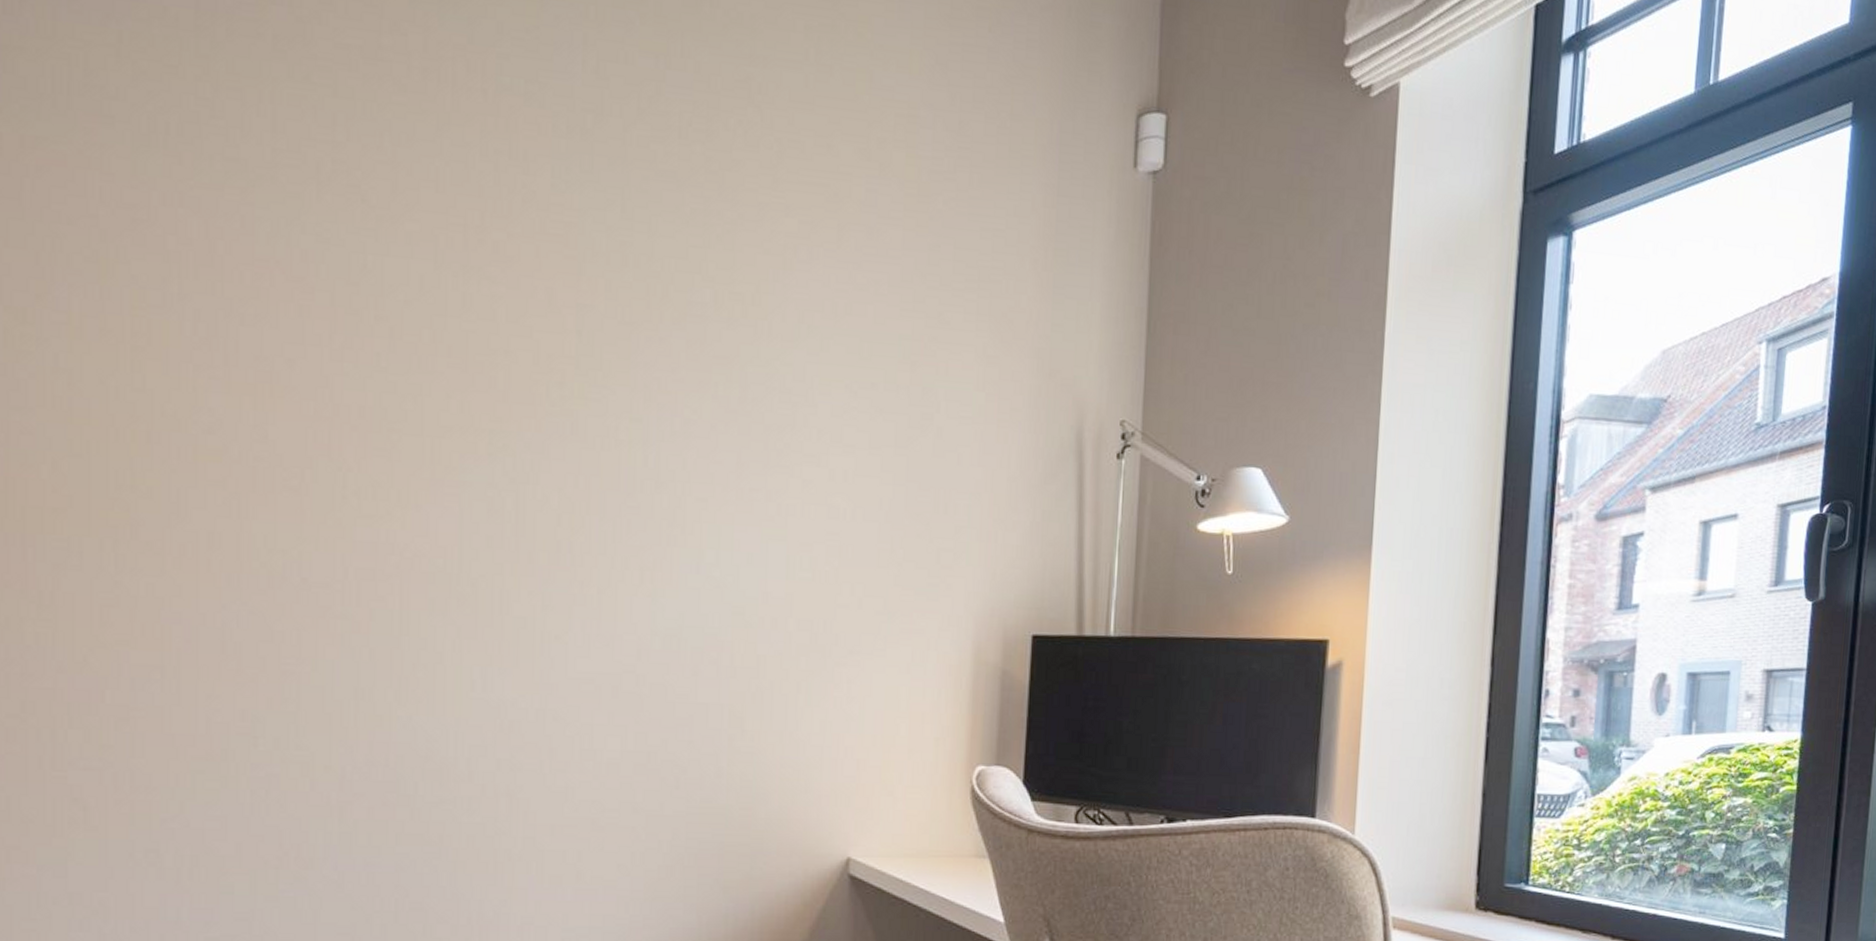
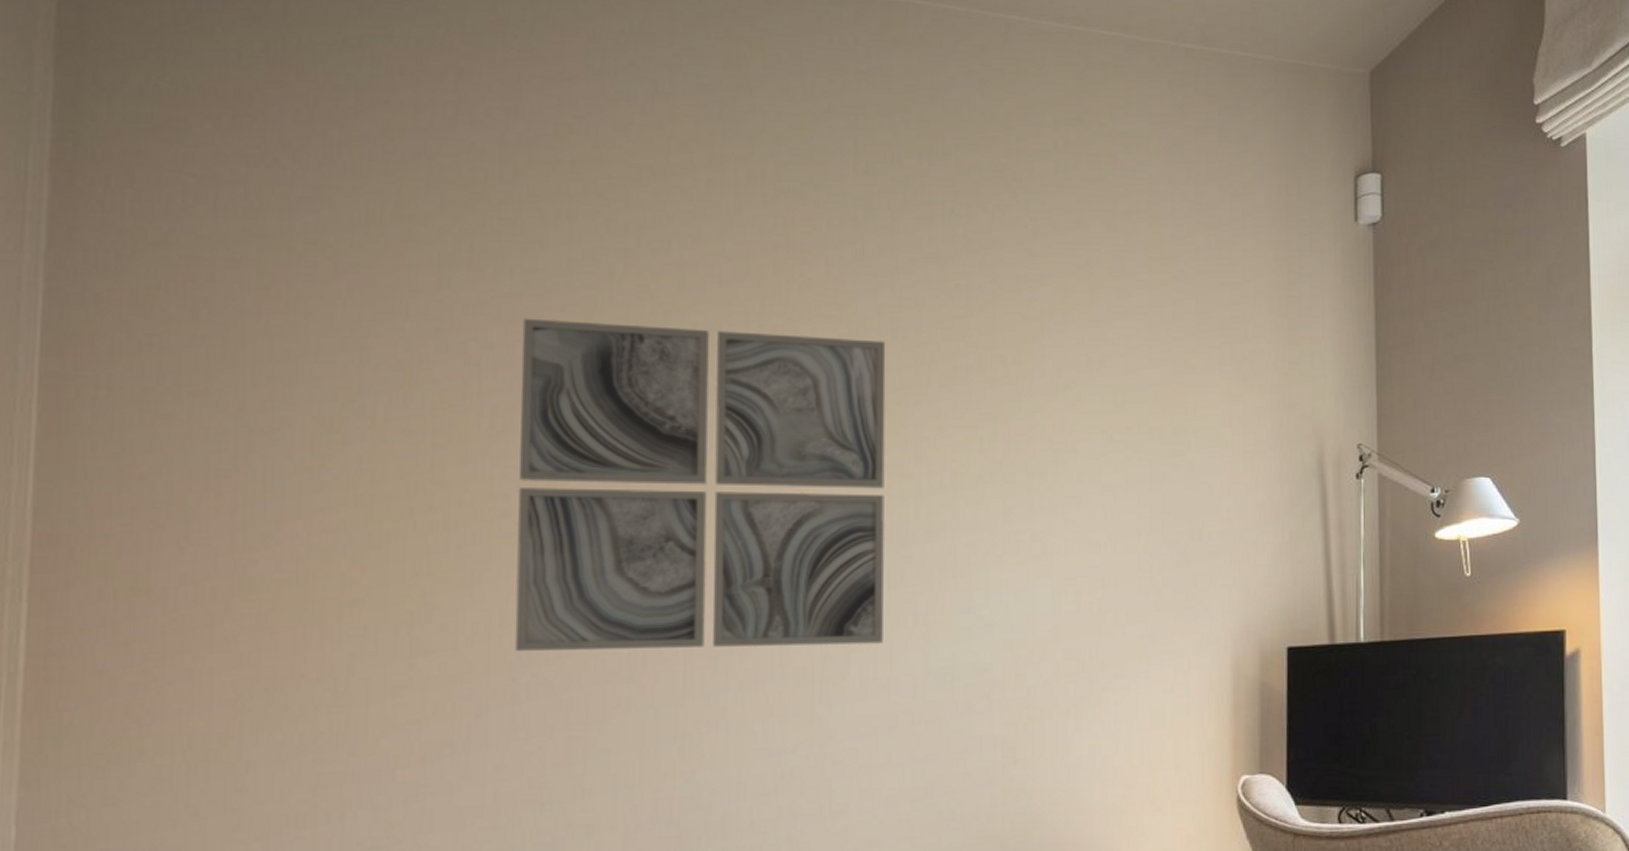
wall art: none [224,213,615,598] -> present [514,318,886,651]

